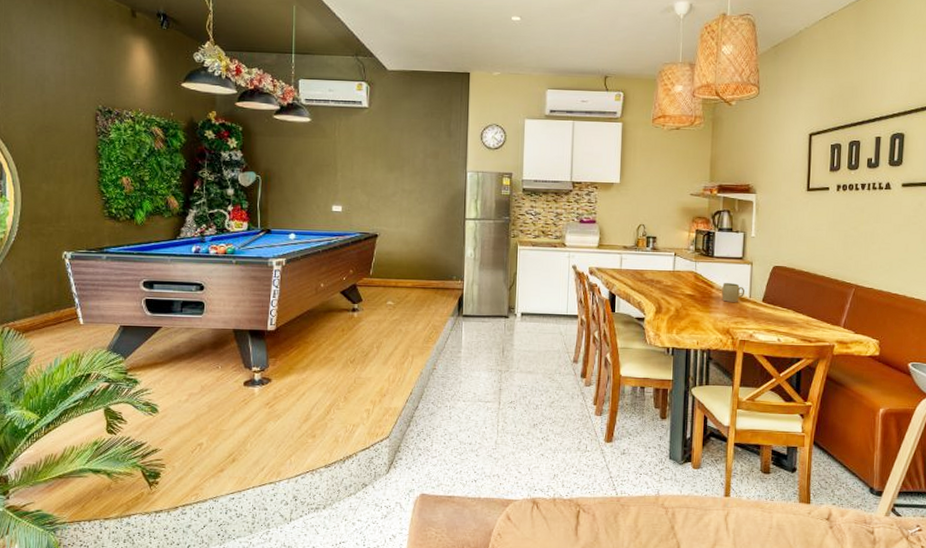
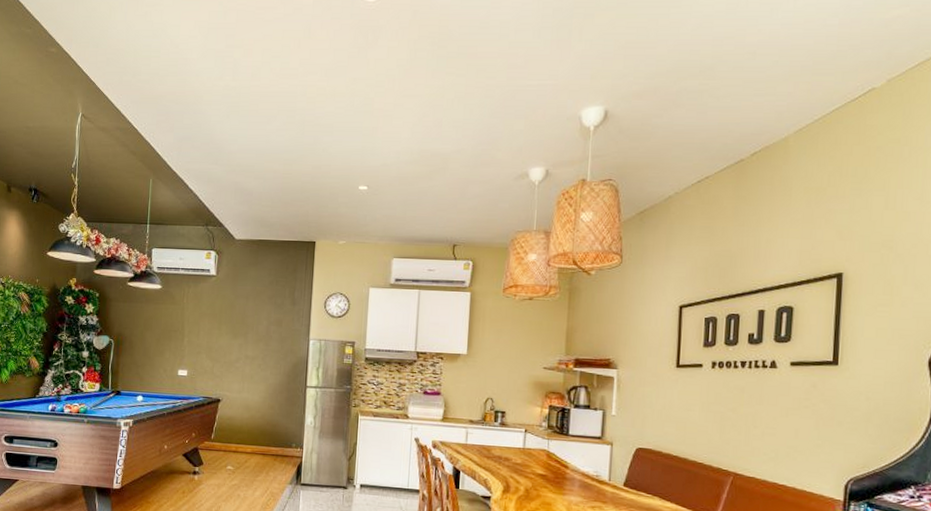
mug: present [722,283,745,302] -> none [577,464,604,485]

